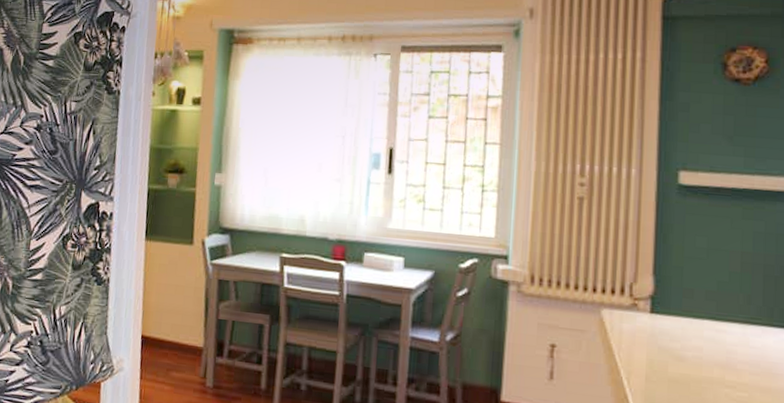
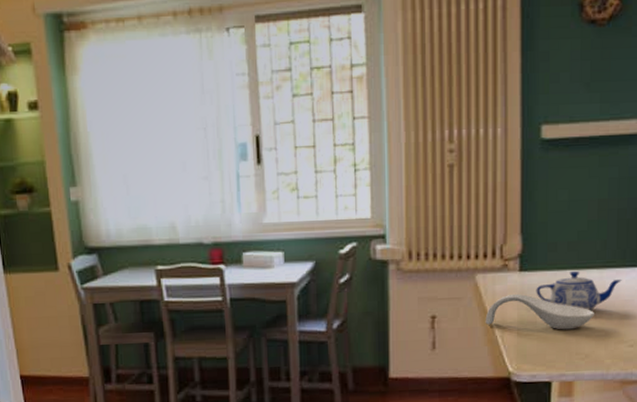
spoon rest: none [609,335,736,385] -> present [485,293,594,330]
teapot: none [668,321,769,368] -> present [536,270,622,311]

